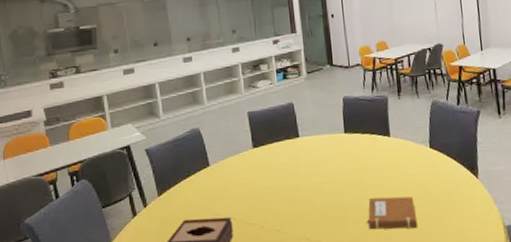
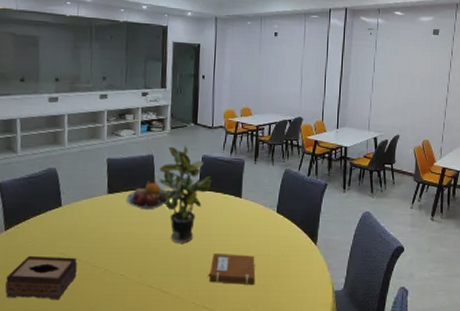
fruit bowl: none [272,129,317,161] -> present [126,180,171,210]
potted plant: none [301,89,357,192] -> present [159,145,212,244]

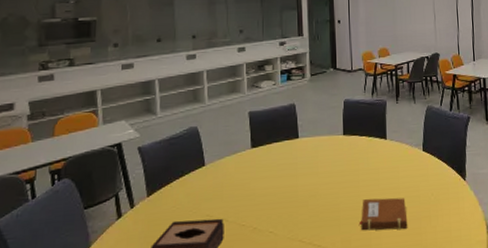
fruit bowl: present [126,180,171,210] -> none [270,129,316,161]
potted plant: present [159,145,212,244] -> none [302,91,355,193]

